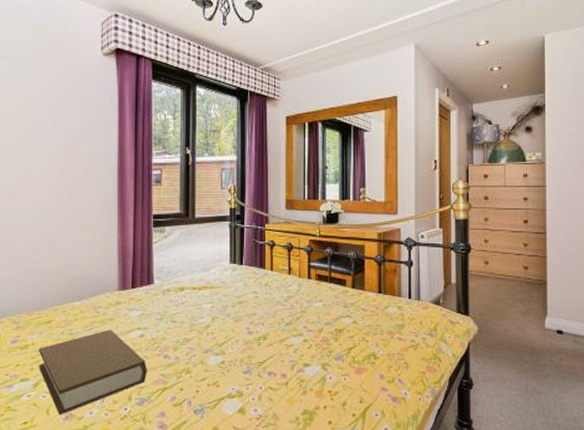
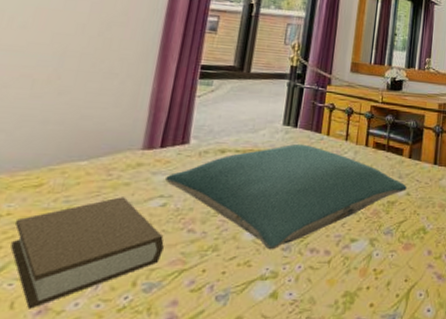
pillow: none [140,279,353,373] -> present [165,143,407,250]

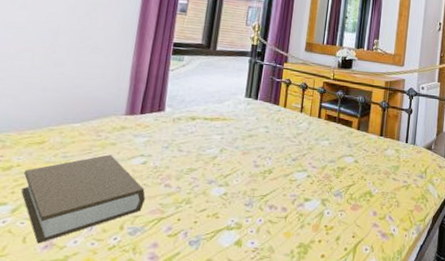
pillow: present [165,143,407,250] -> none [145,114,355,205]

